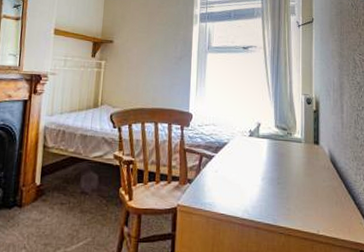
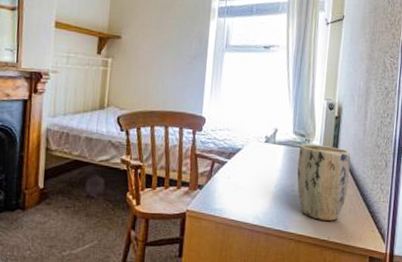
plant pot: none [281,137,332,214] -> present [297,144,351,221]

